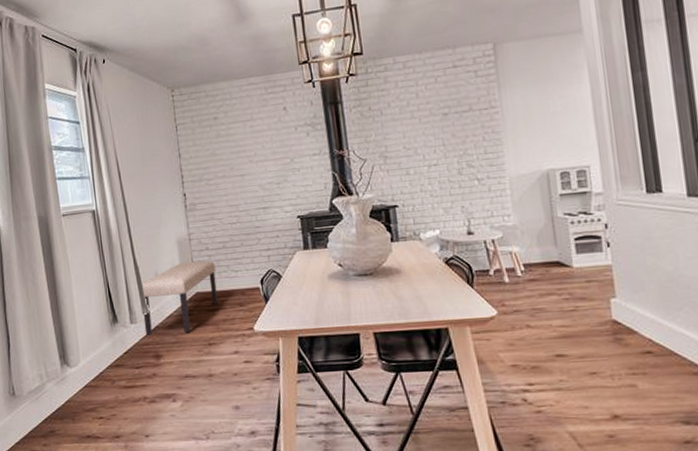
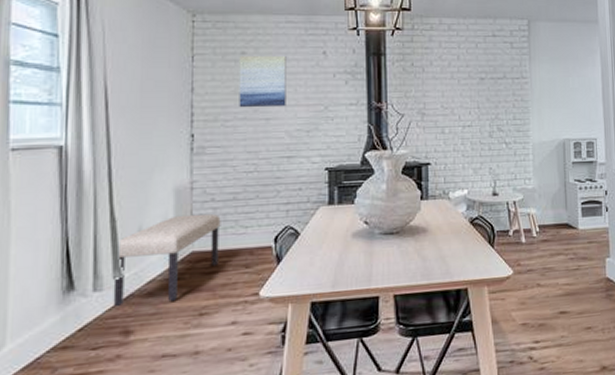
wall art: none [213,116,257,168] -> present [239,56,286,108]

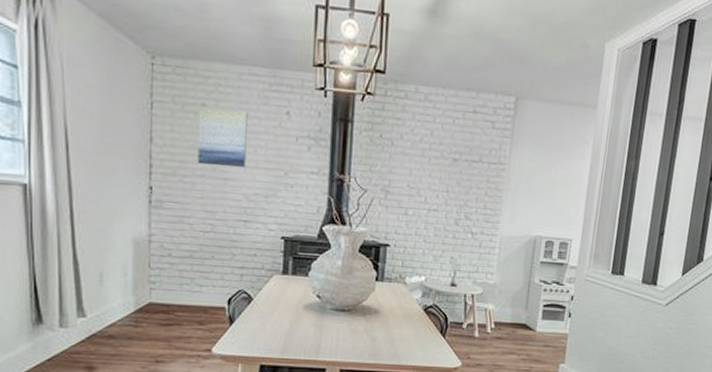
bench: present [113,213,221,306] -> none [77,266,177,346]

